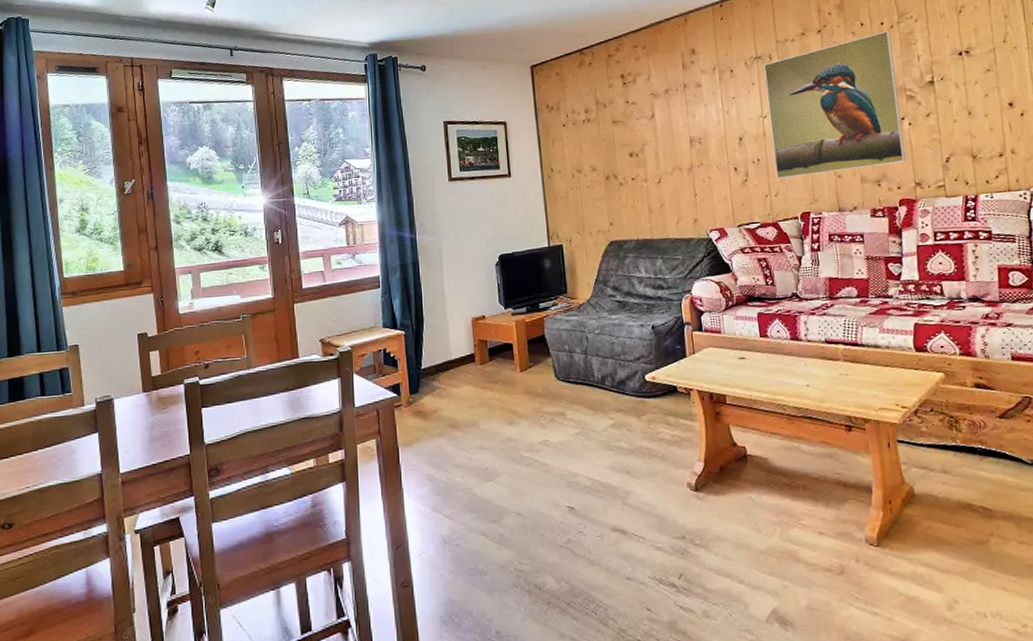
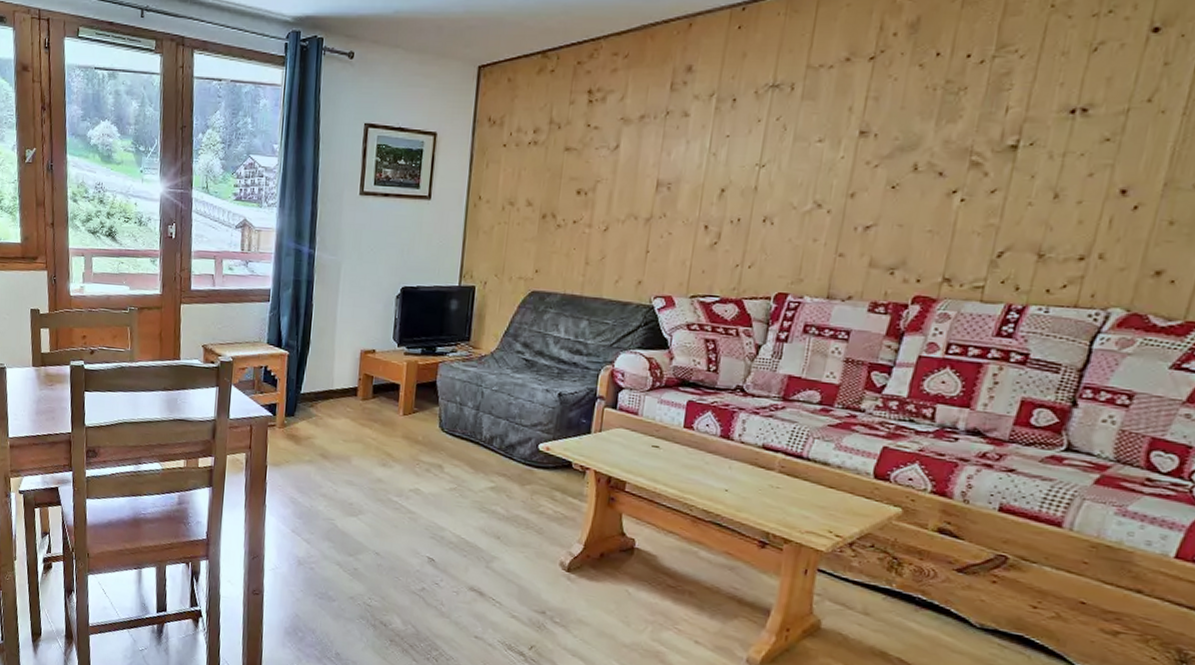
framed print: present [764,31,906,179] -> none [756,67,976,250]

